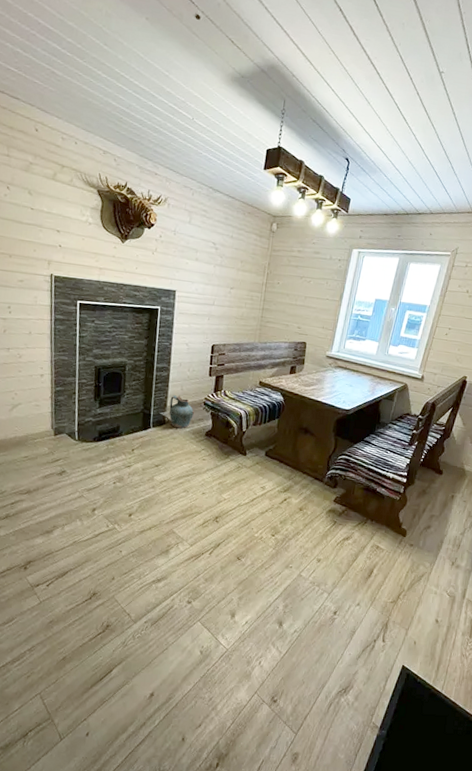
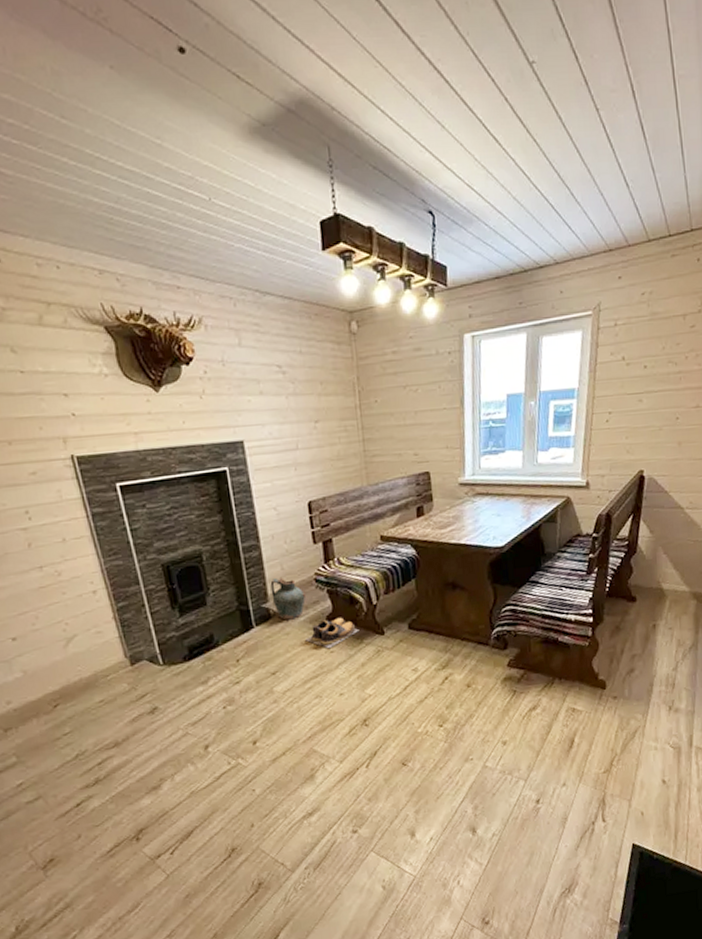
shoes: none [186,434,228,457] -> present [305,617,359,649]

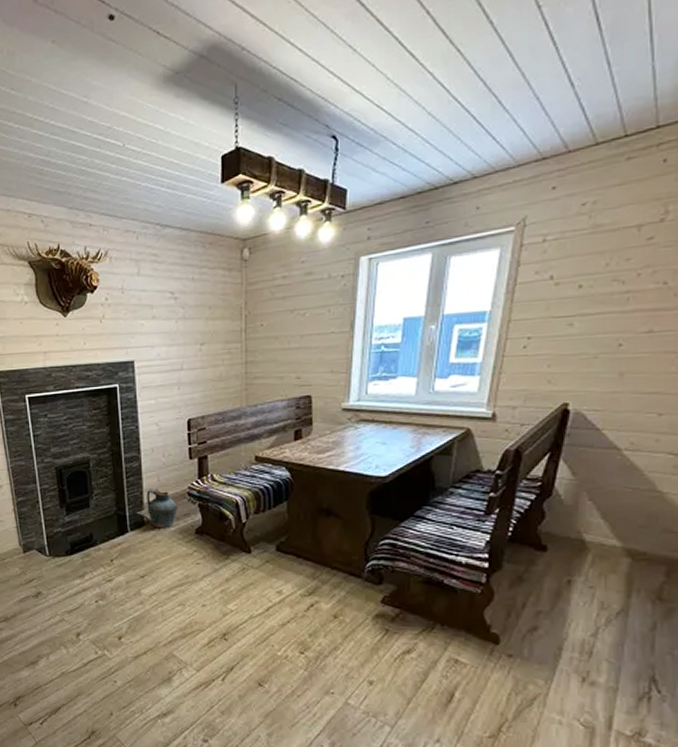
shoes: present [305,617,359,649] -> none [174,531,226,561]

